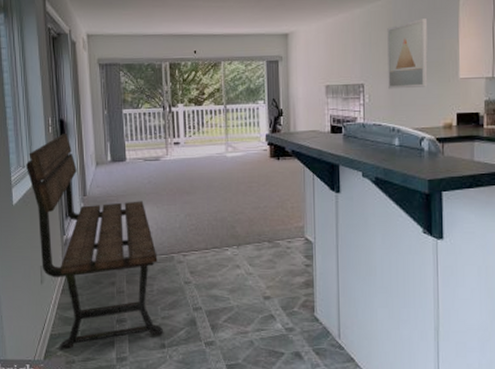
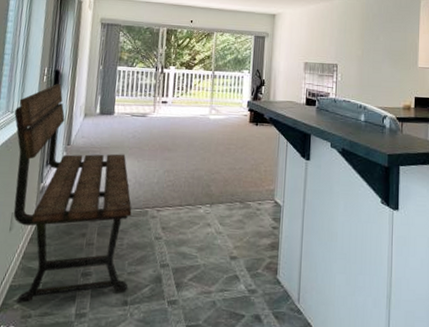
wall art: present [387,19,428,90] -> none [358,14,393,72]

